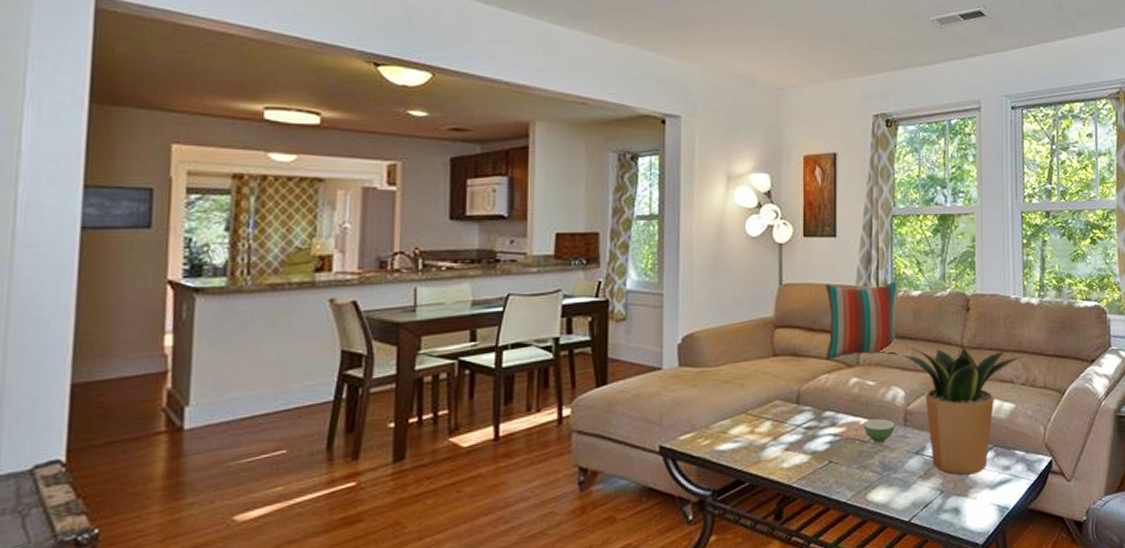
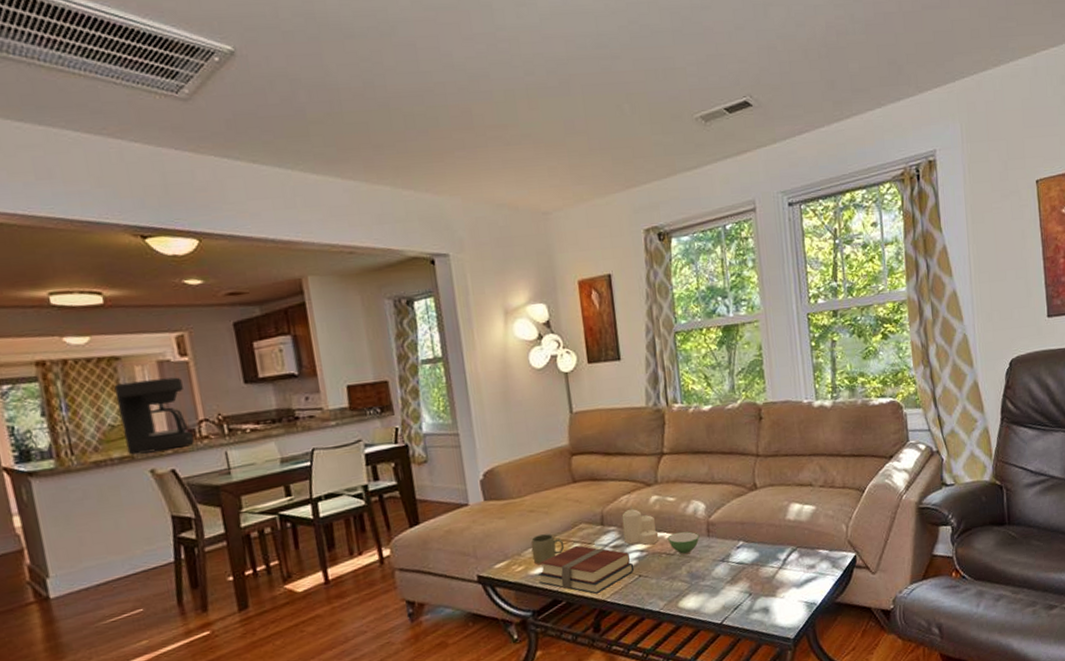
coffee maker: none [309,206,384,281] -> present [114,377,194,455]
mug: none [721,408,756,441] -> present [530,534,565,565]
books: none [723,422,825,477] -> present [537,545,635,594]
candle: none [819,386,854,430] -> present [621,506,659,546]
pillow: present [825,281,900,361] -> none [615,397,696,482]
potted plant: present [902,344,1023,475] -> none [698,453,820,578]

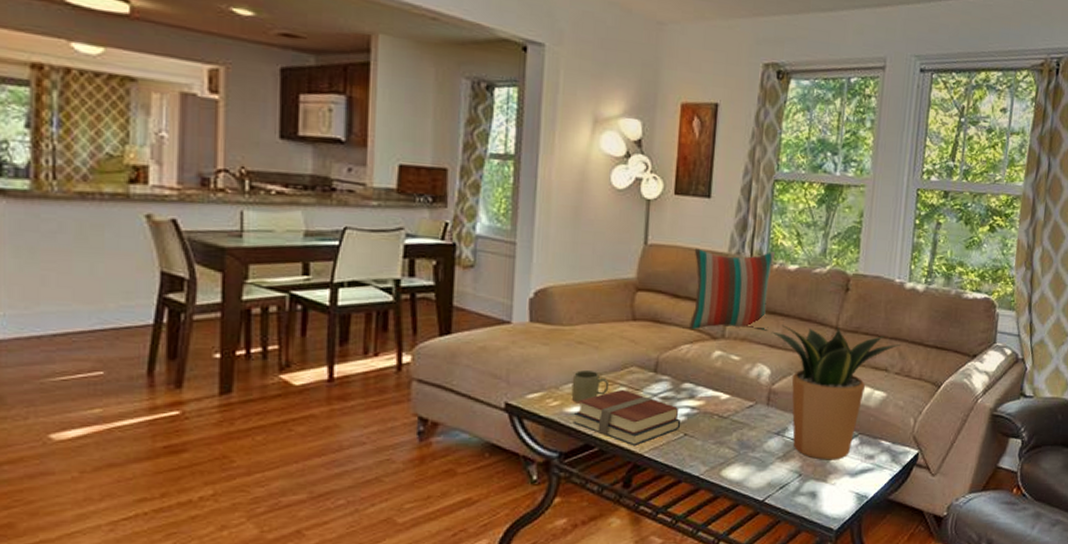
coffee maker: present [114,377,194,455] -> none [122,108,206,197]
pillow: none [615,397,696,482] -> present [690,248,776,331]
candle: present [621,506,659,546] -> none [676,357,715,403]
bowl: present [667,531,700,556] -> none [722,394,758,422]
potted plant: none [698,453,820,578] -> present [771,325,901,460]

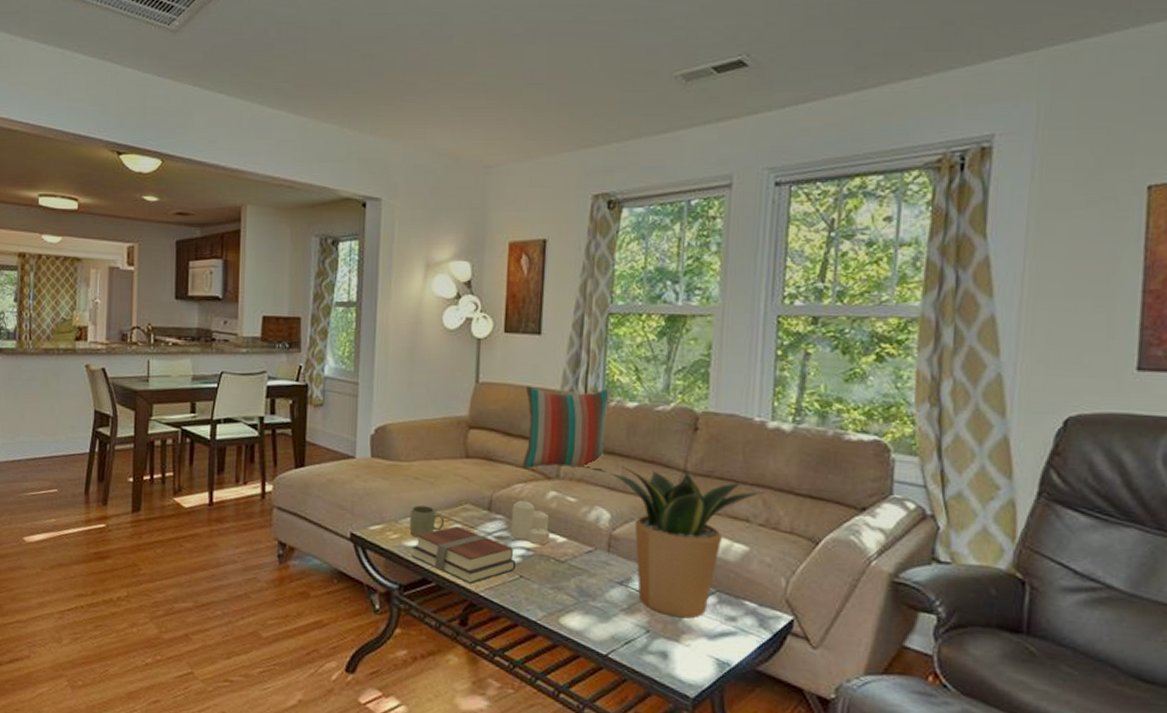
candle: none [676,357,715,403] -> present [511,497,551,546]

